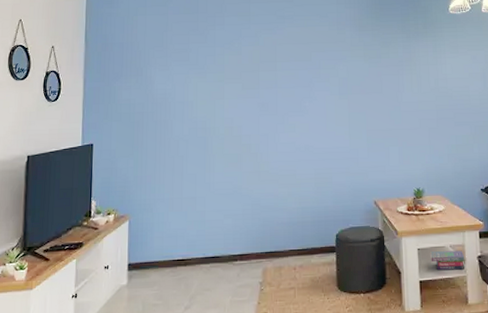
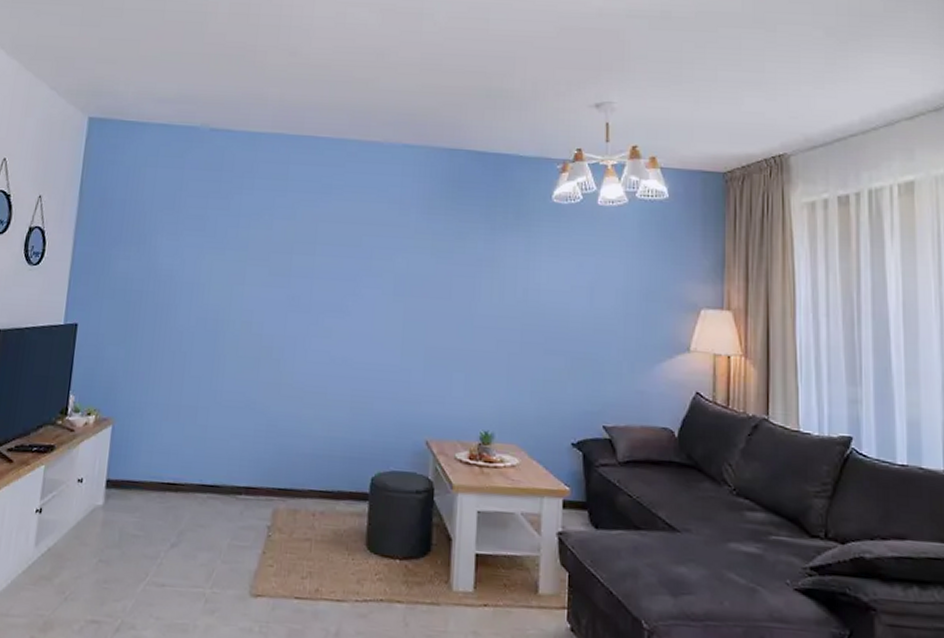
books: present [429,250,465,271] -> none [492,517,540,547]

